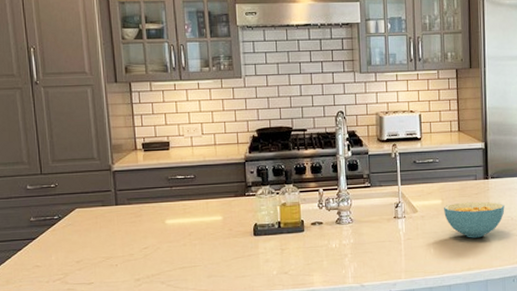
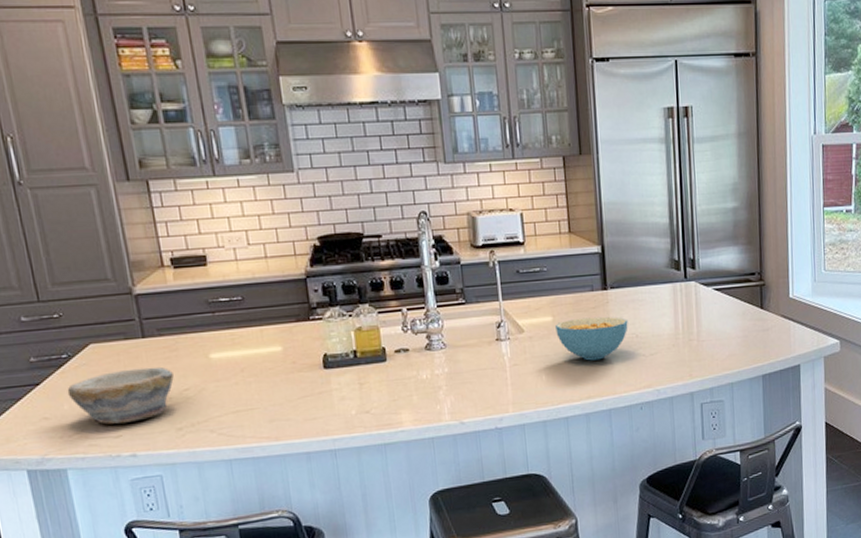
bowl: none [55,229,137,273] -> present [67,366,174,425]

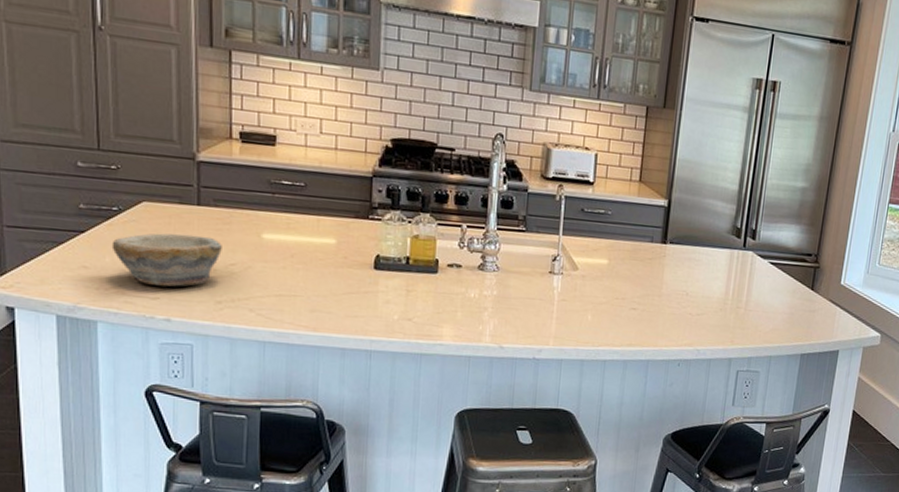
cereal bowl: present [556,316,628,361] -> none [609,266,681,311]

